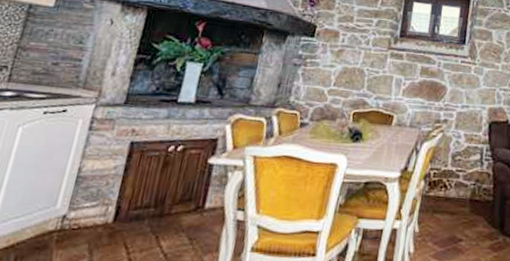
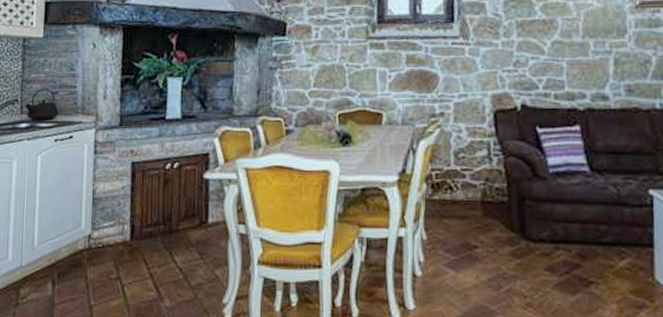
kettle: none [14,57,56,92] -> present [25,88,59,121]

